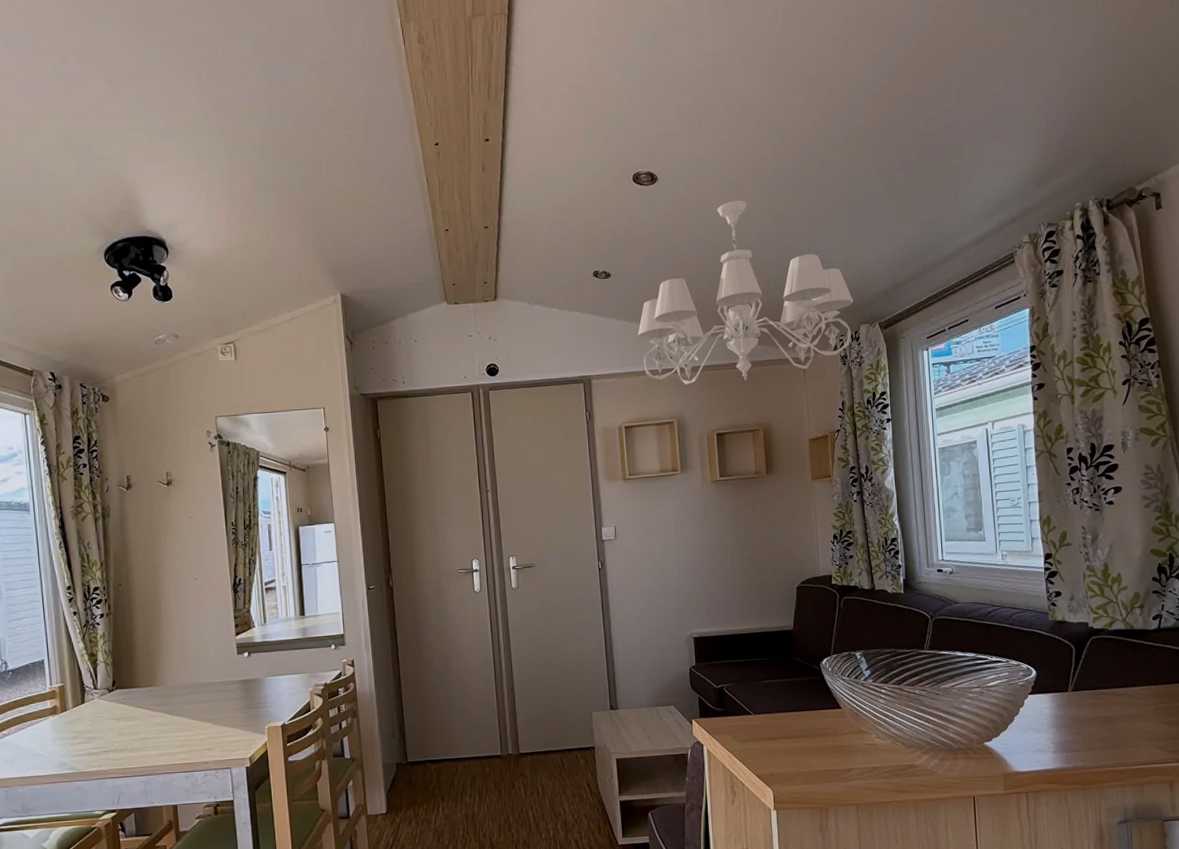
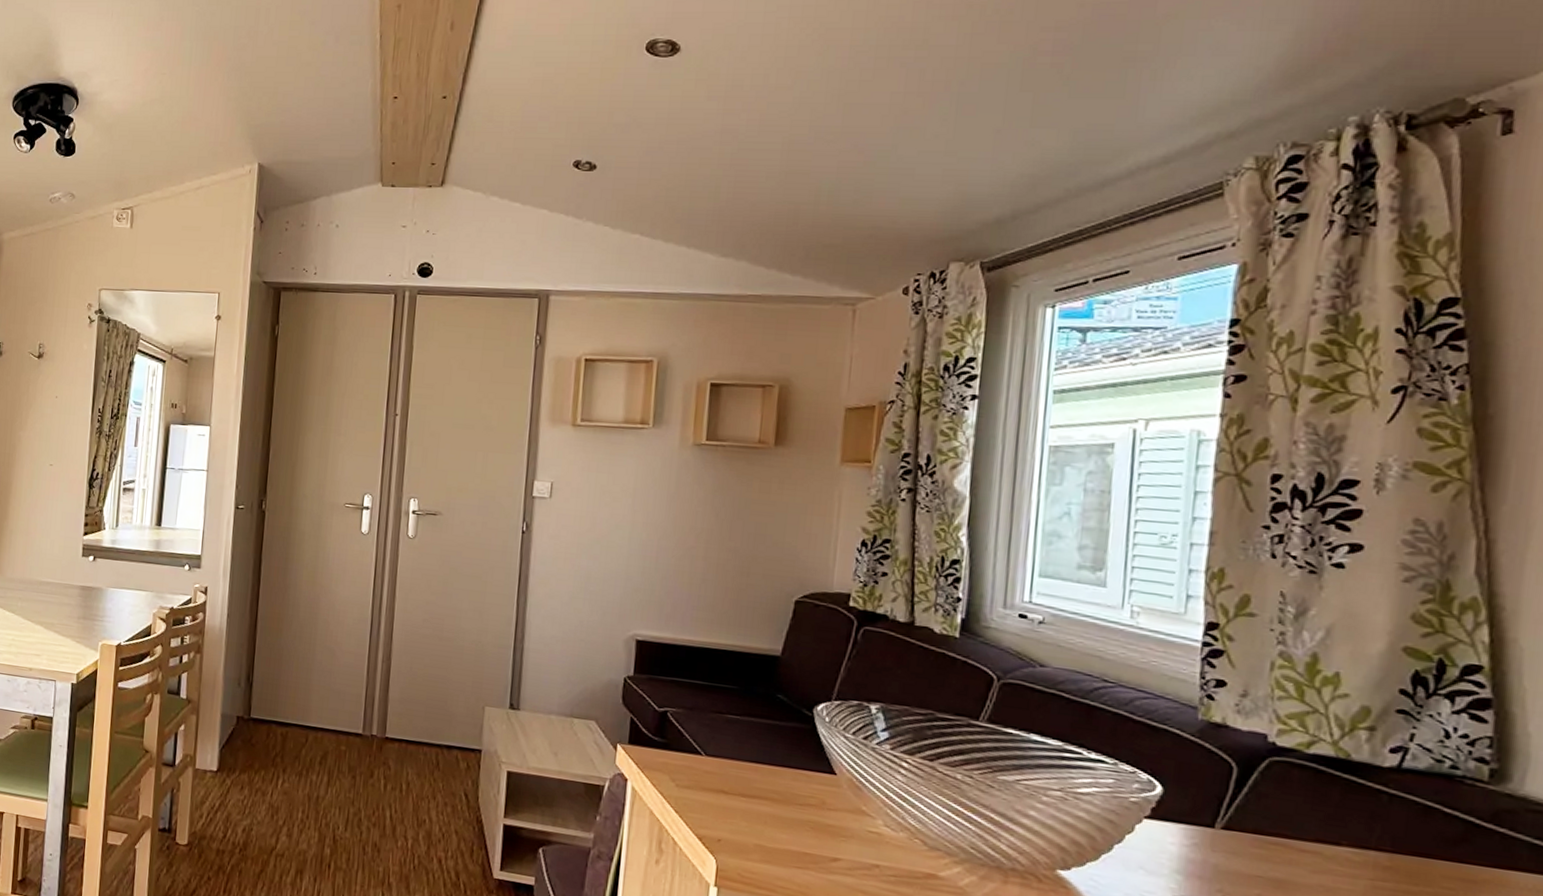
chandelier: present [638,200,853,385] -> none [621,82,945,319]

